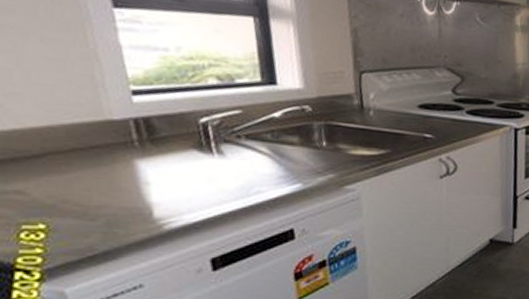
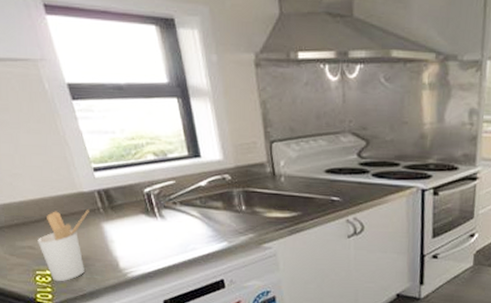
utensil holder: none [31,141,119,239] -> present [38,208,89,282]

